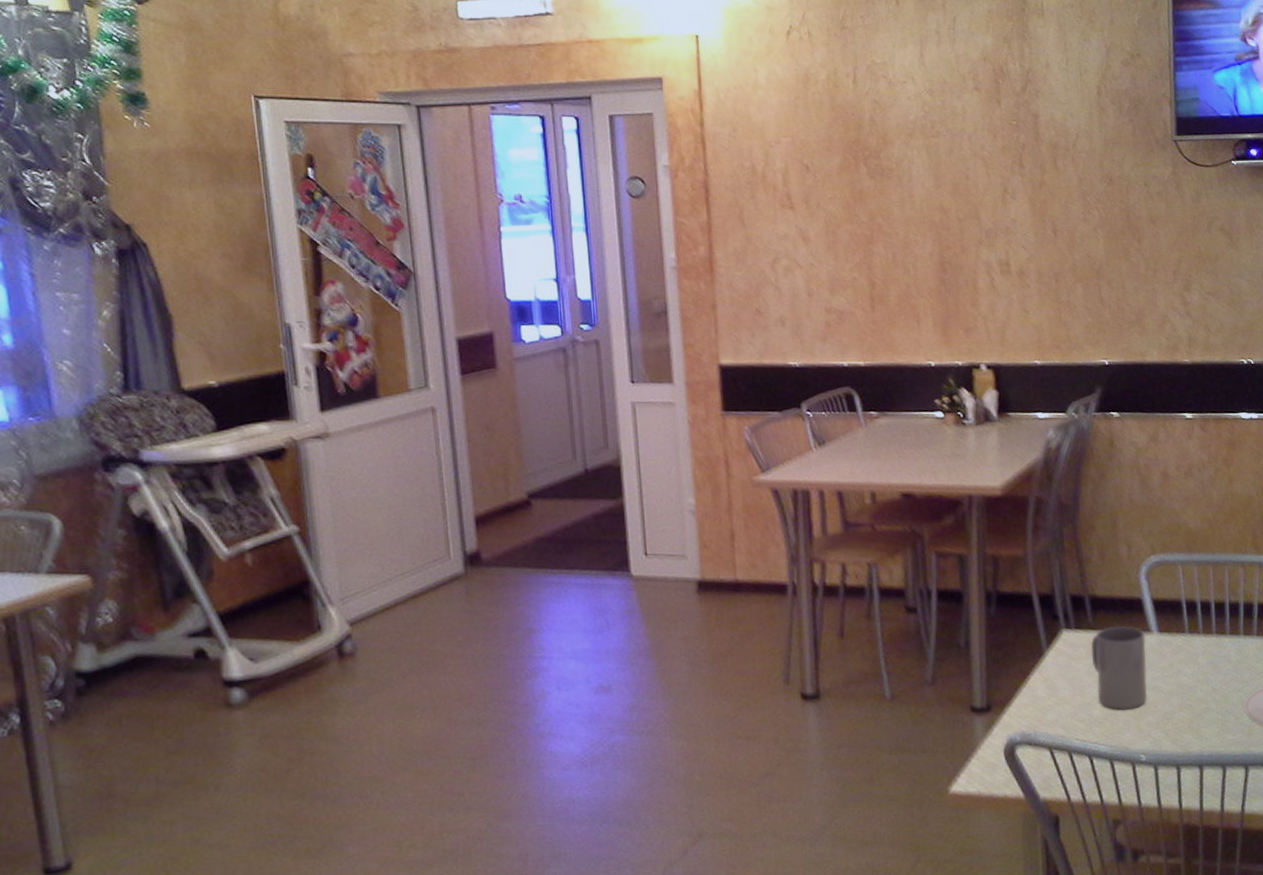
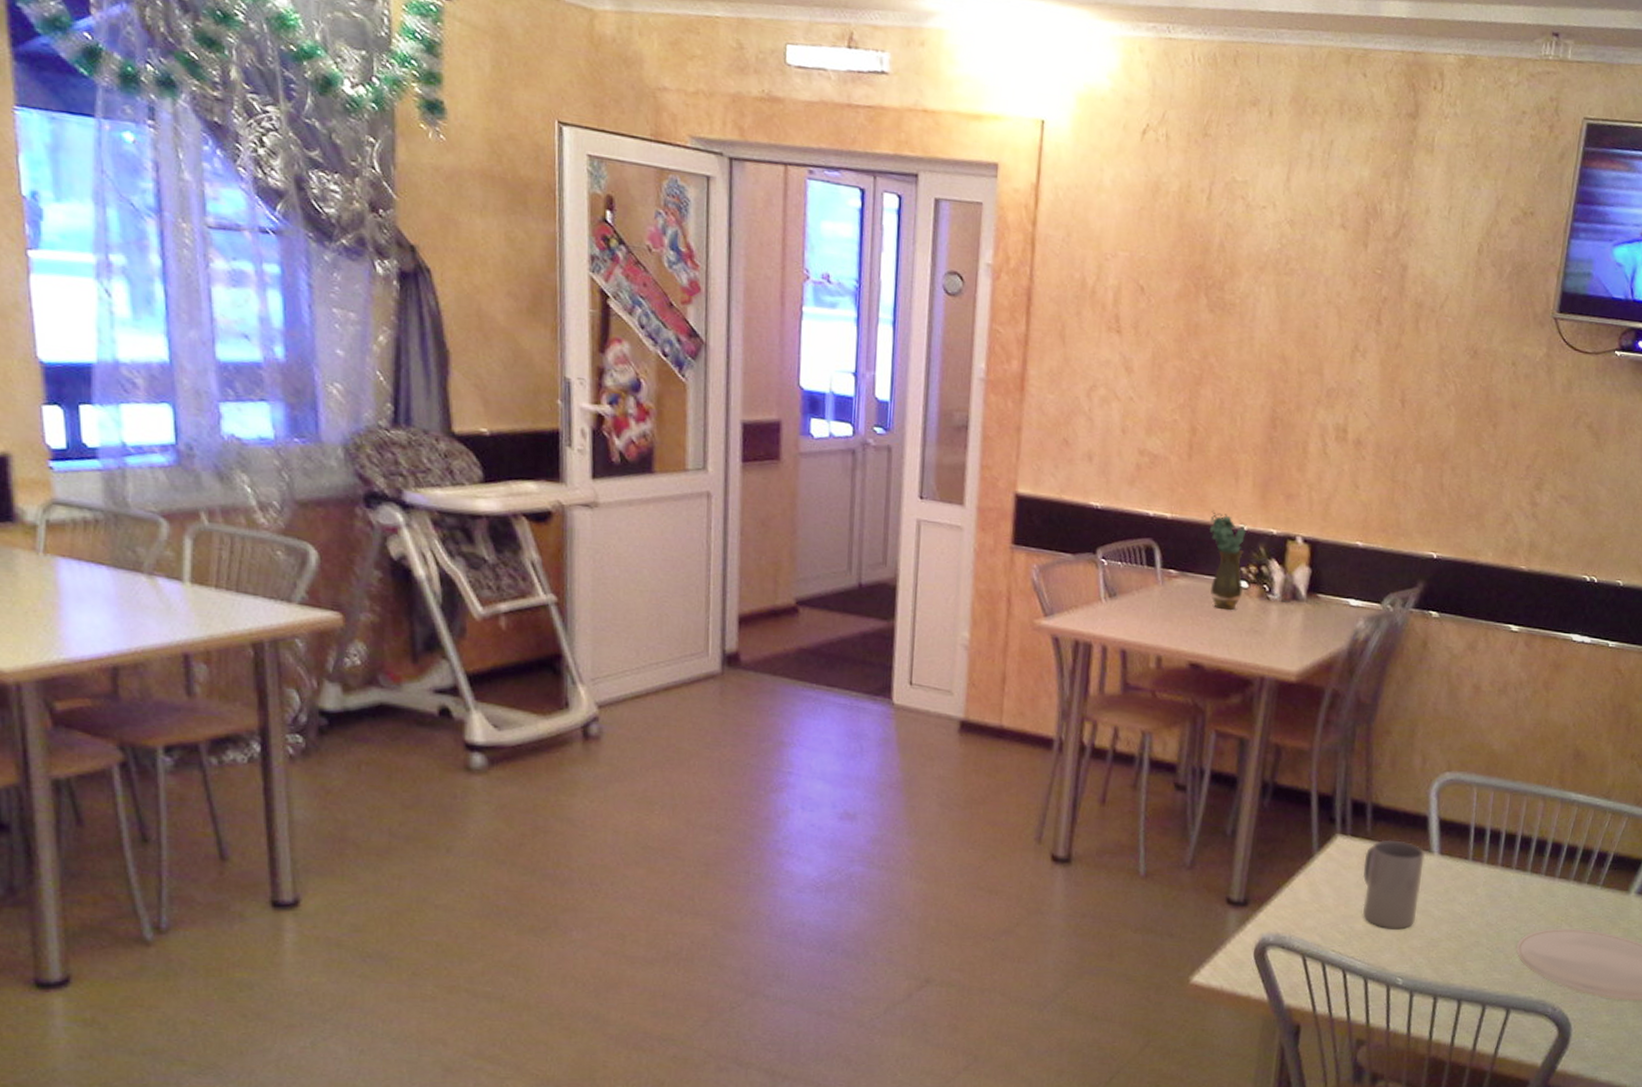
vase: none [899,352,940,441] -> present [1210,510,1247,611]

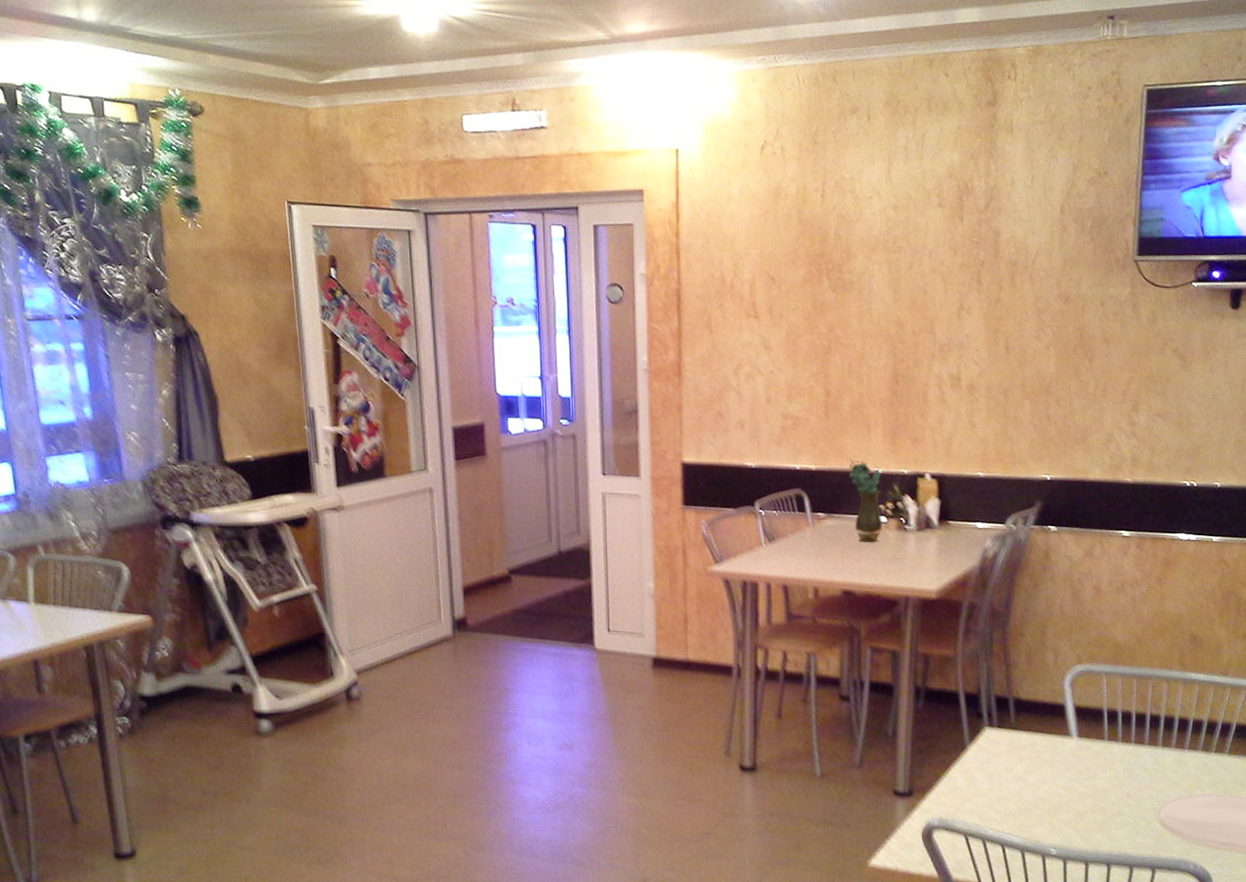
cup: present [1362,839,1425,930] -> none [1011,728,1065,806]

